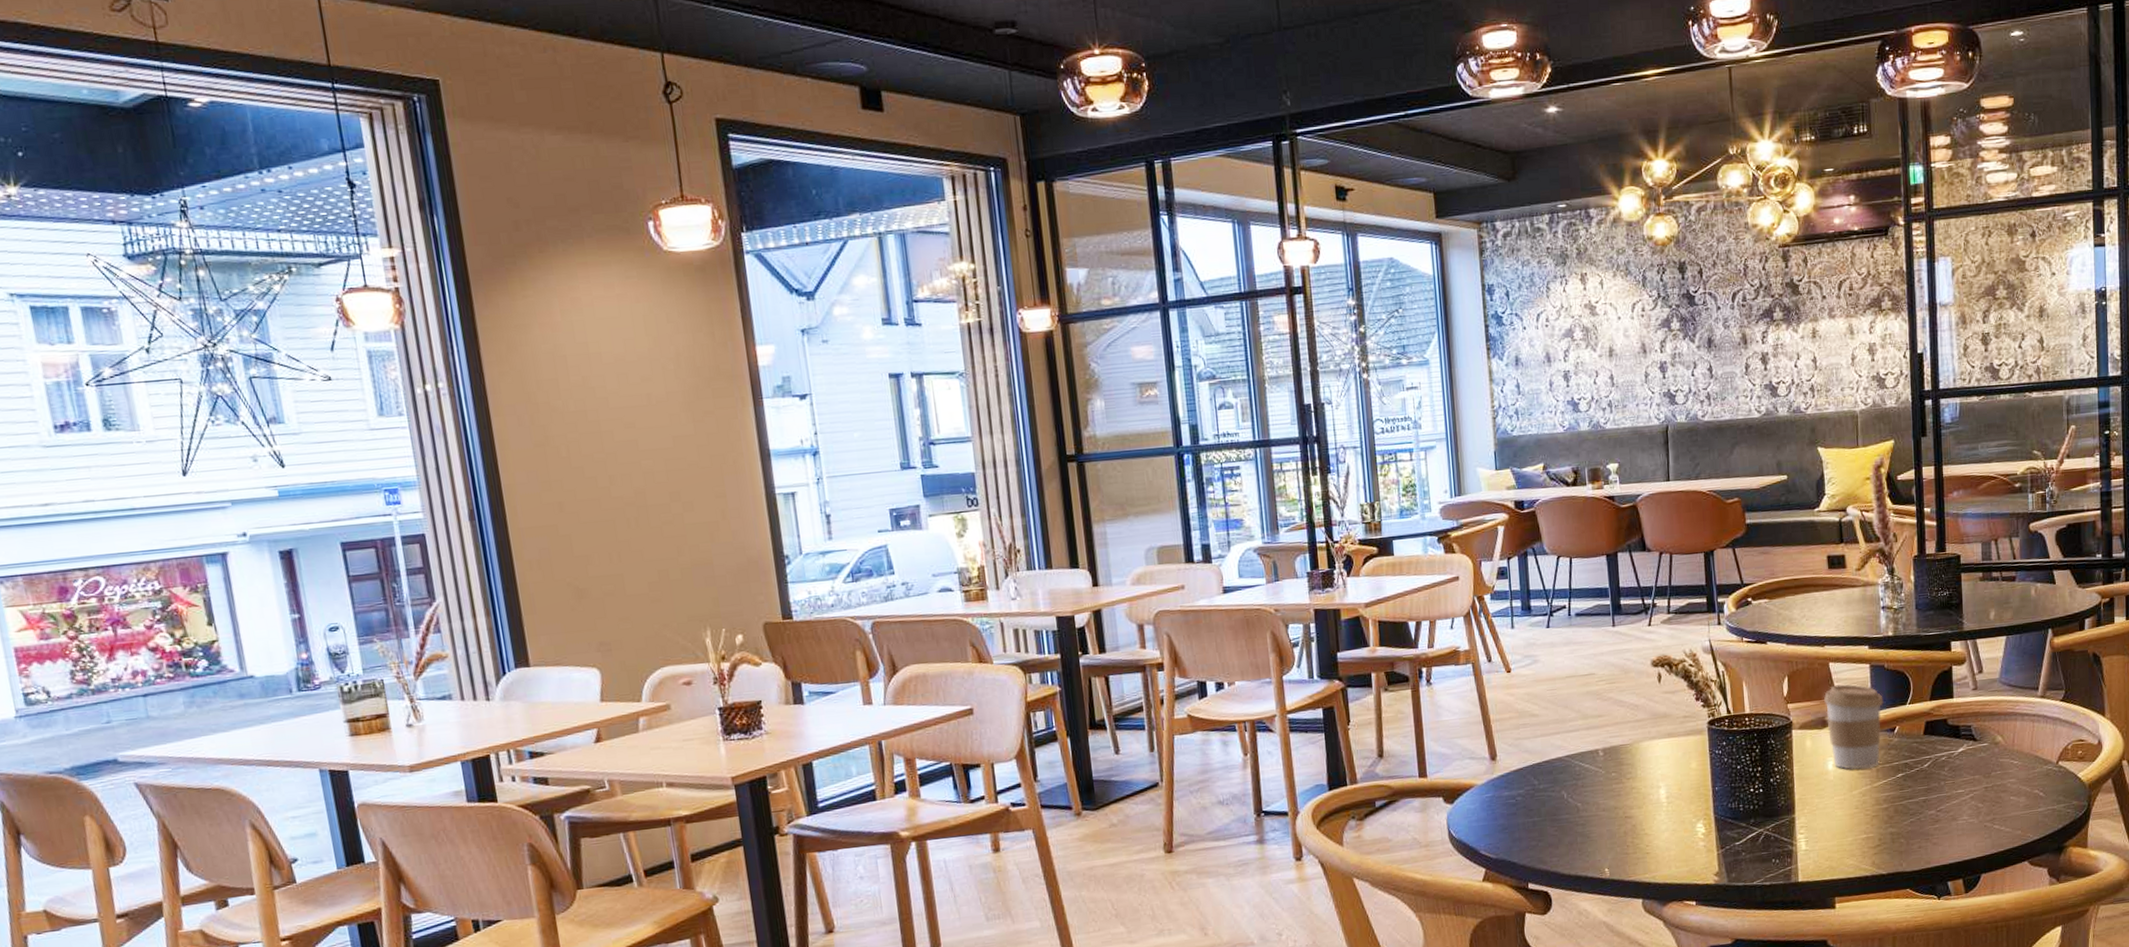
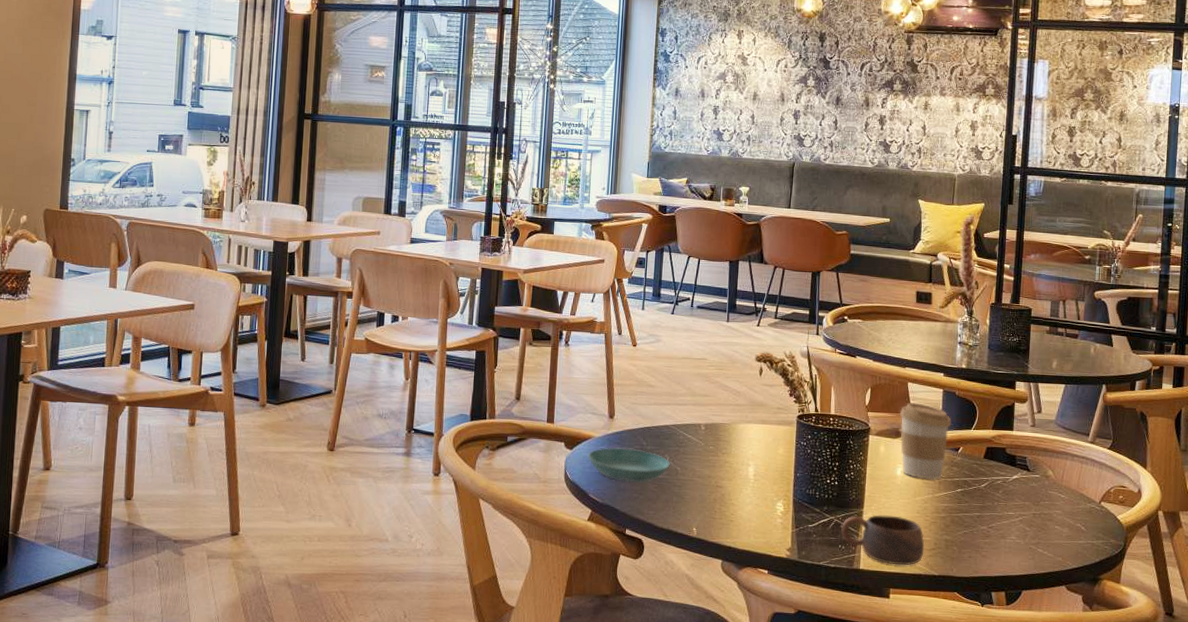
saucer: none [1471,790,1569,830] -> present [587,448,670,483]
cup: none [1772,816,1869,871] -> present [841,515,925,566]

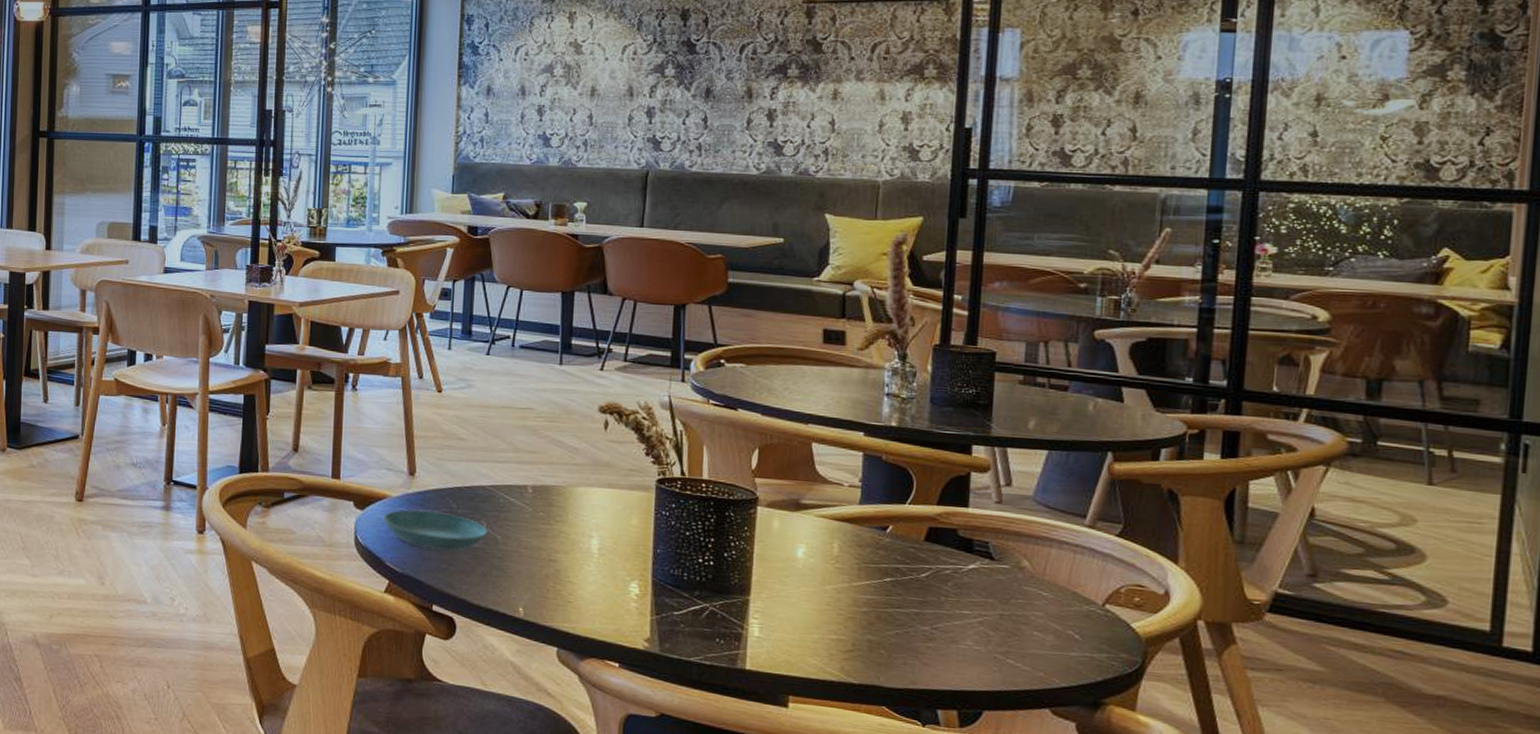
cup: present [841,515,925,566] -> none [719,604,838,669]
coffee cup: present [899,402,952,480] -> none [800,467,877,565]

